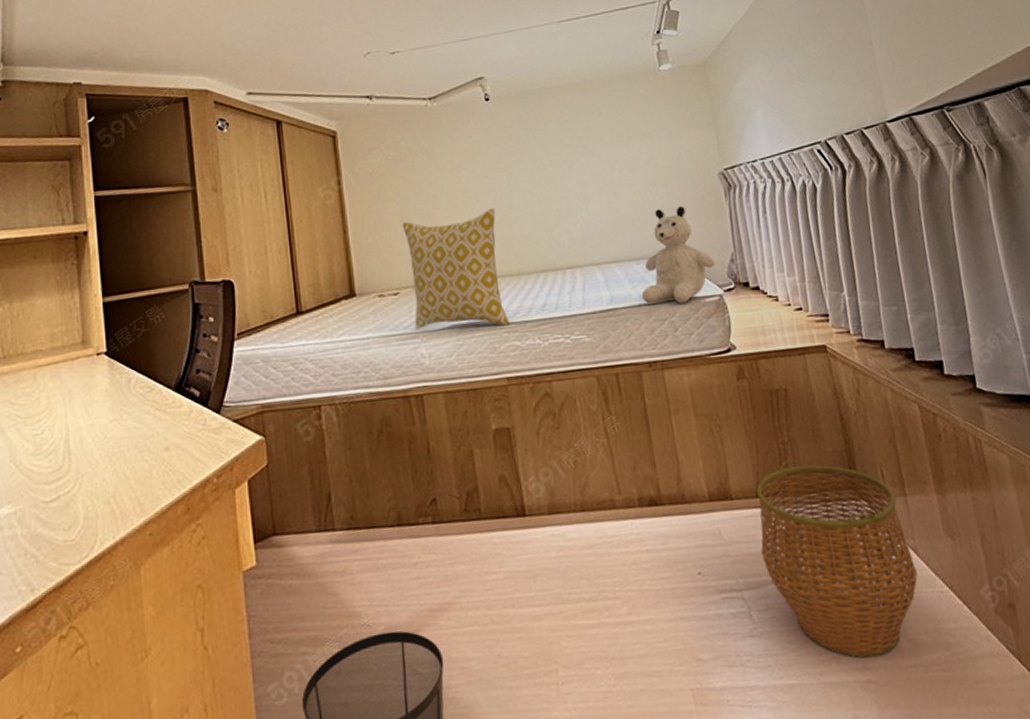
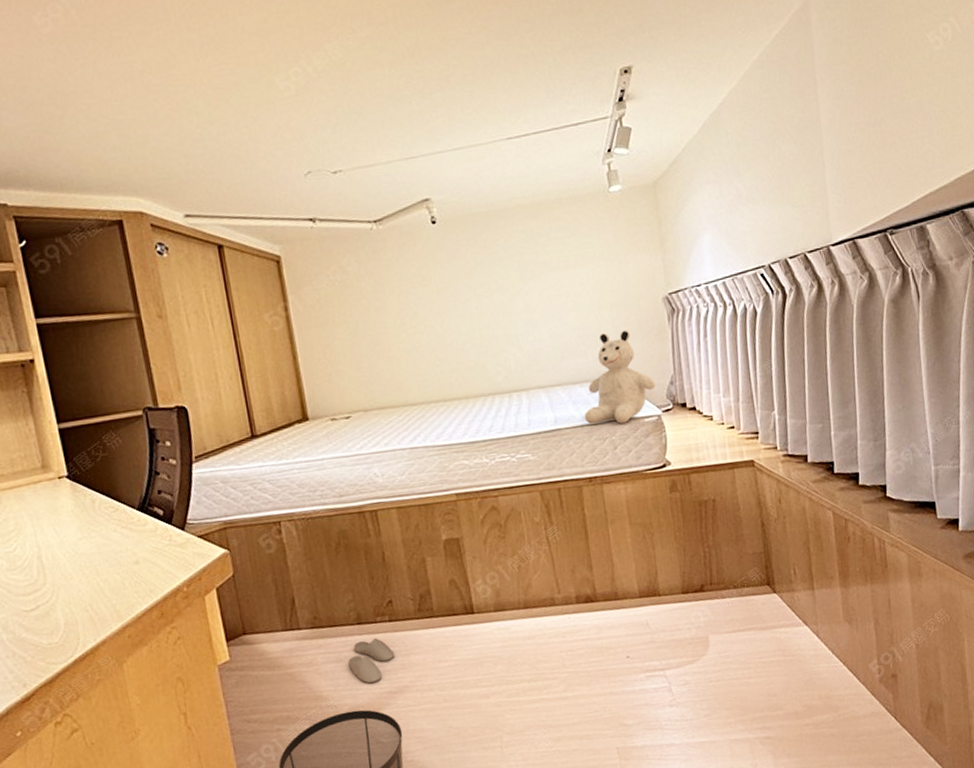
slippers: none [386,543,438,599] -> present [348,638,395,684]
pillow: present [402,207,510,331] -> none [351,333,458,452]
basket: present [756,459,918,658] -> none [682,561,817,720]

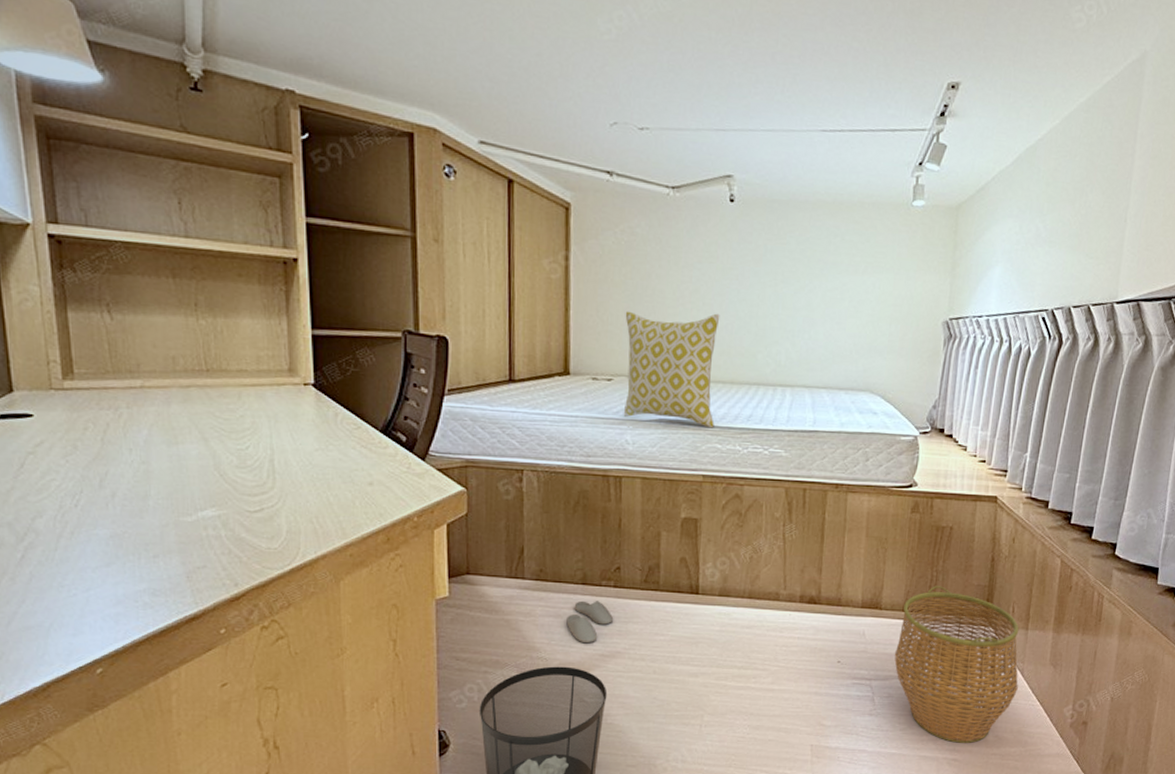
pillow: none [351,333,458,452] -> present [623,311,720,429]
stuffed animal: present [584,330,656,425] -> none [842,345,919,437]
basket: none [682,561,817,720] -> present [894,586,1019,743]

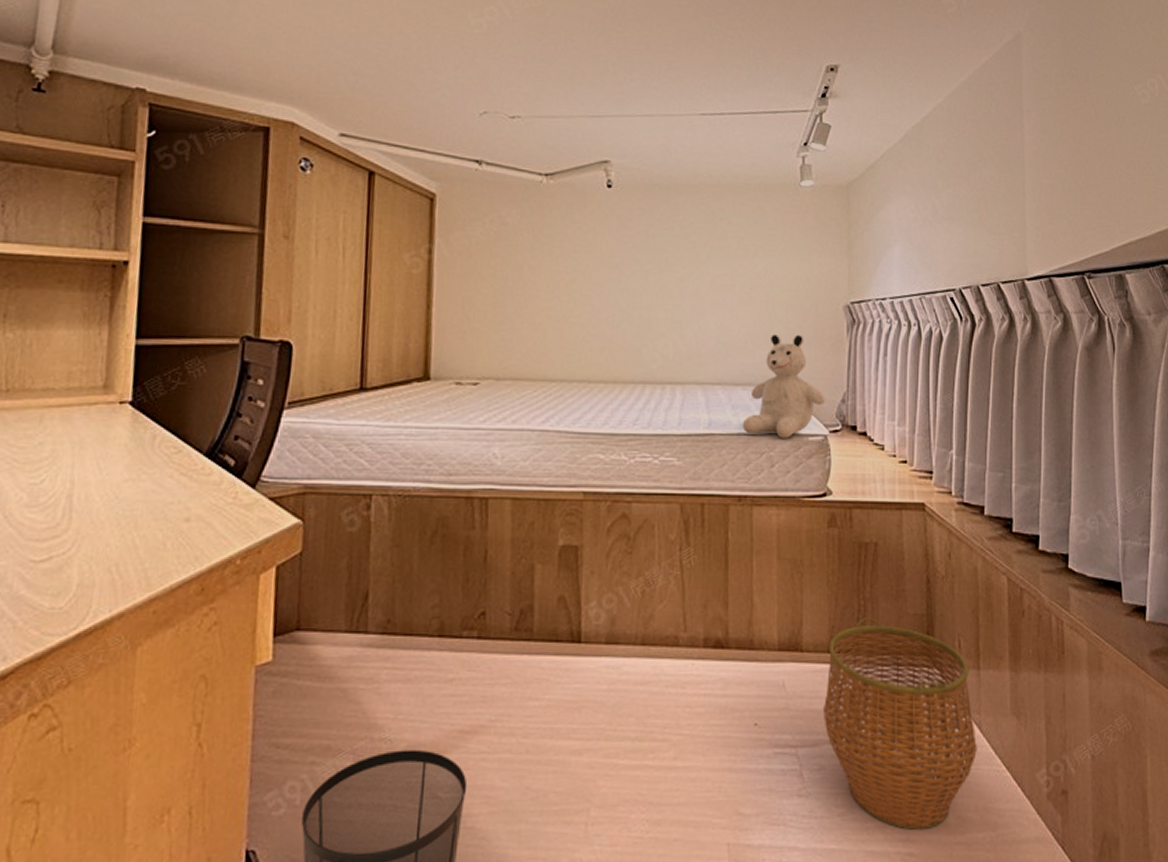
slippers: present [566,600,614,644] -> none [418,658,477,716]
pillow: present [623,311,720,429] -> none [490,305,600,436]
stuffed animal: none [842,345,919,437] -> present [742,334,825,438]

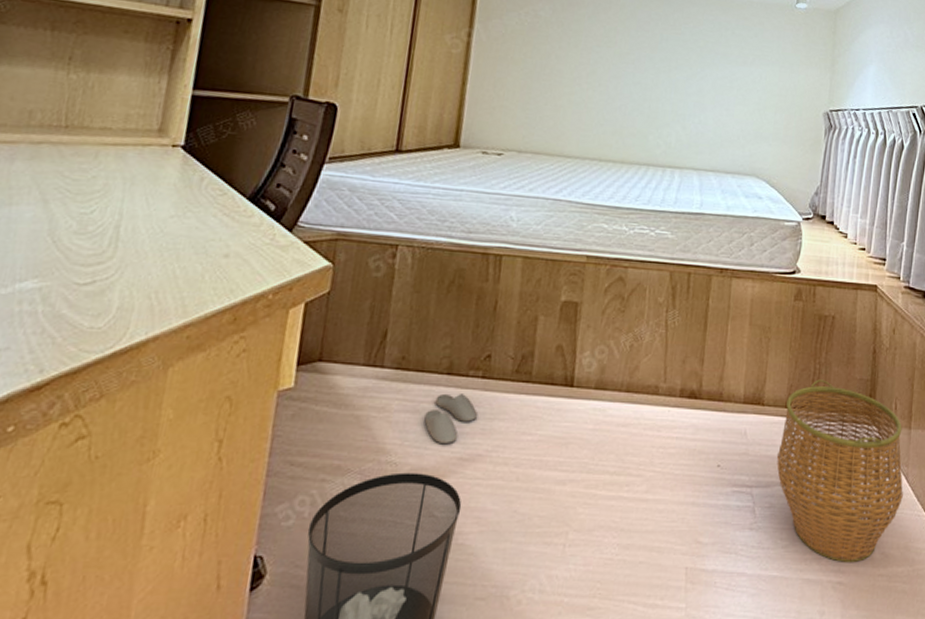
slippers: none [418,658,477,716] -> present [424,393,478,445]
stuffed animal: present [742,334,825,438] -> none [728,132,802,222]

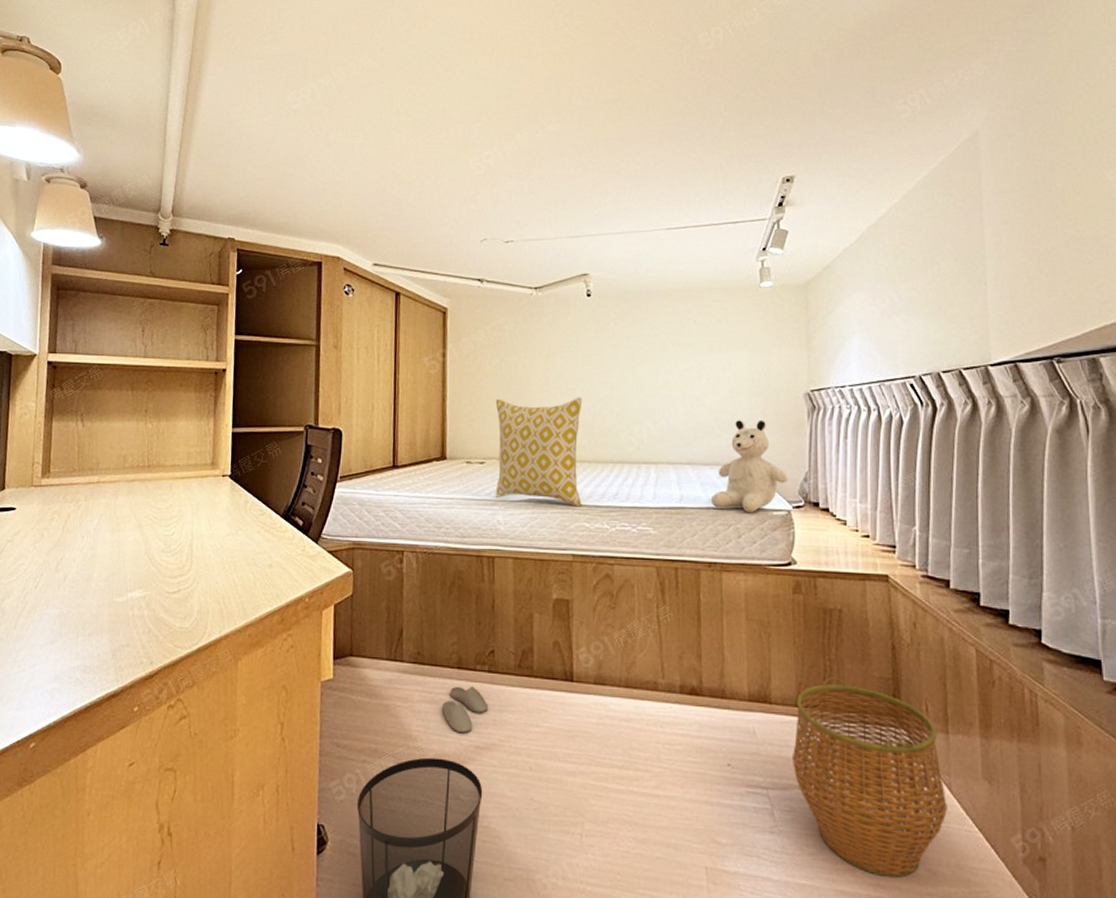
pillow: none [510,87,615,208] -> present [495,397,583,507]
stuffed animal: none [728,132,802,222] -> present [710,419,788,512]

